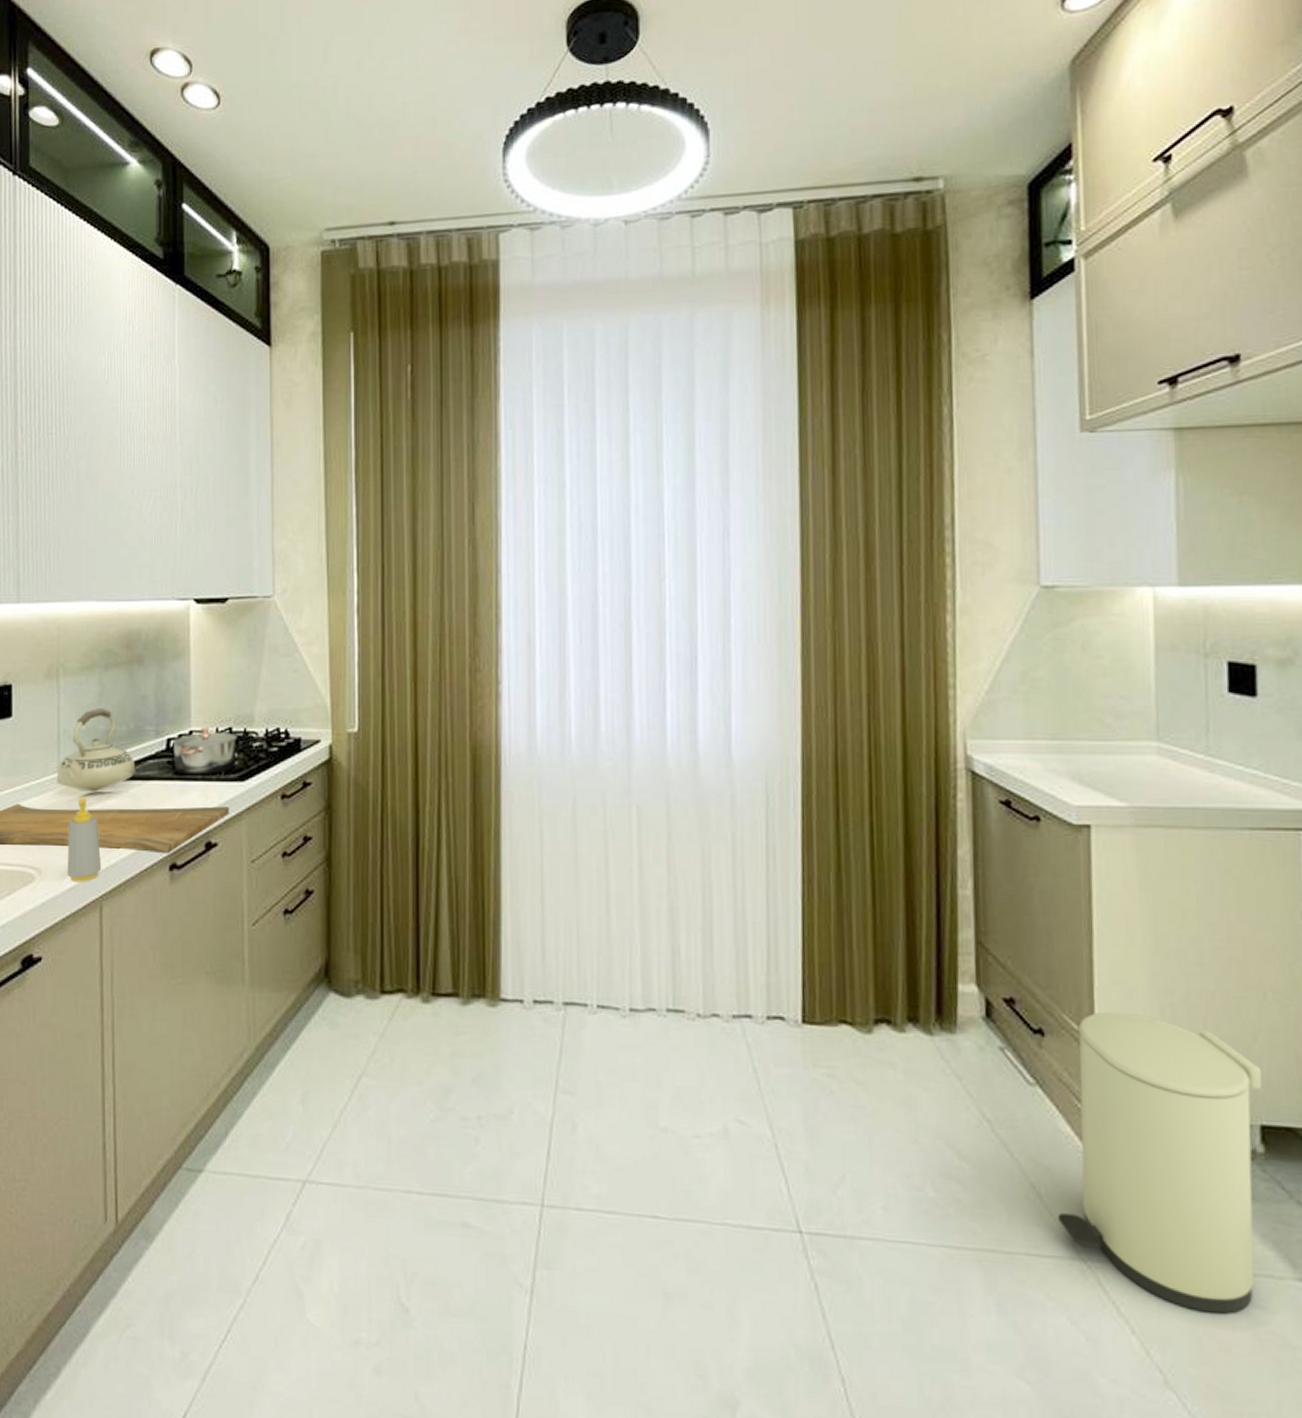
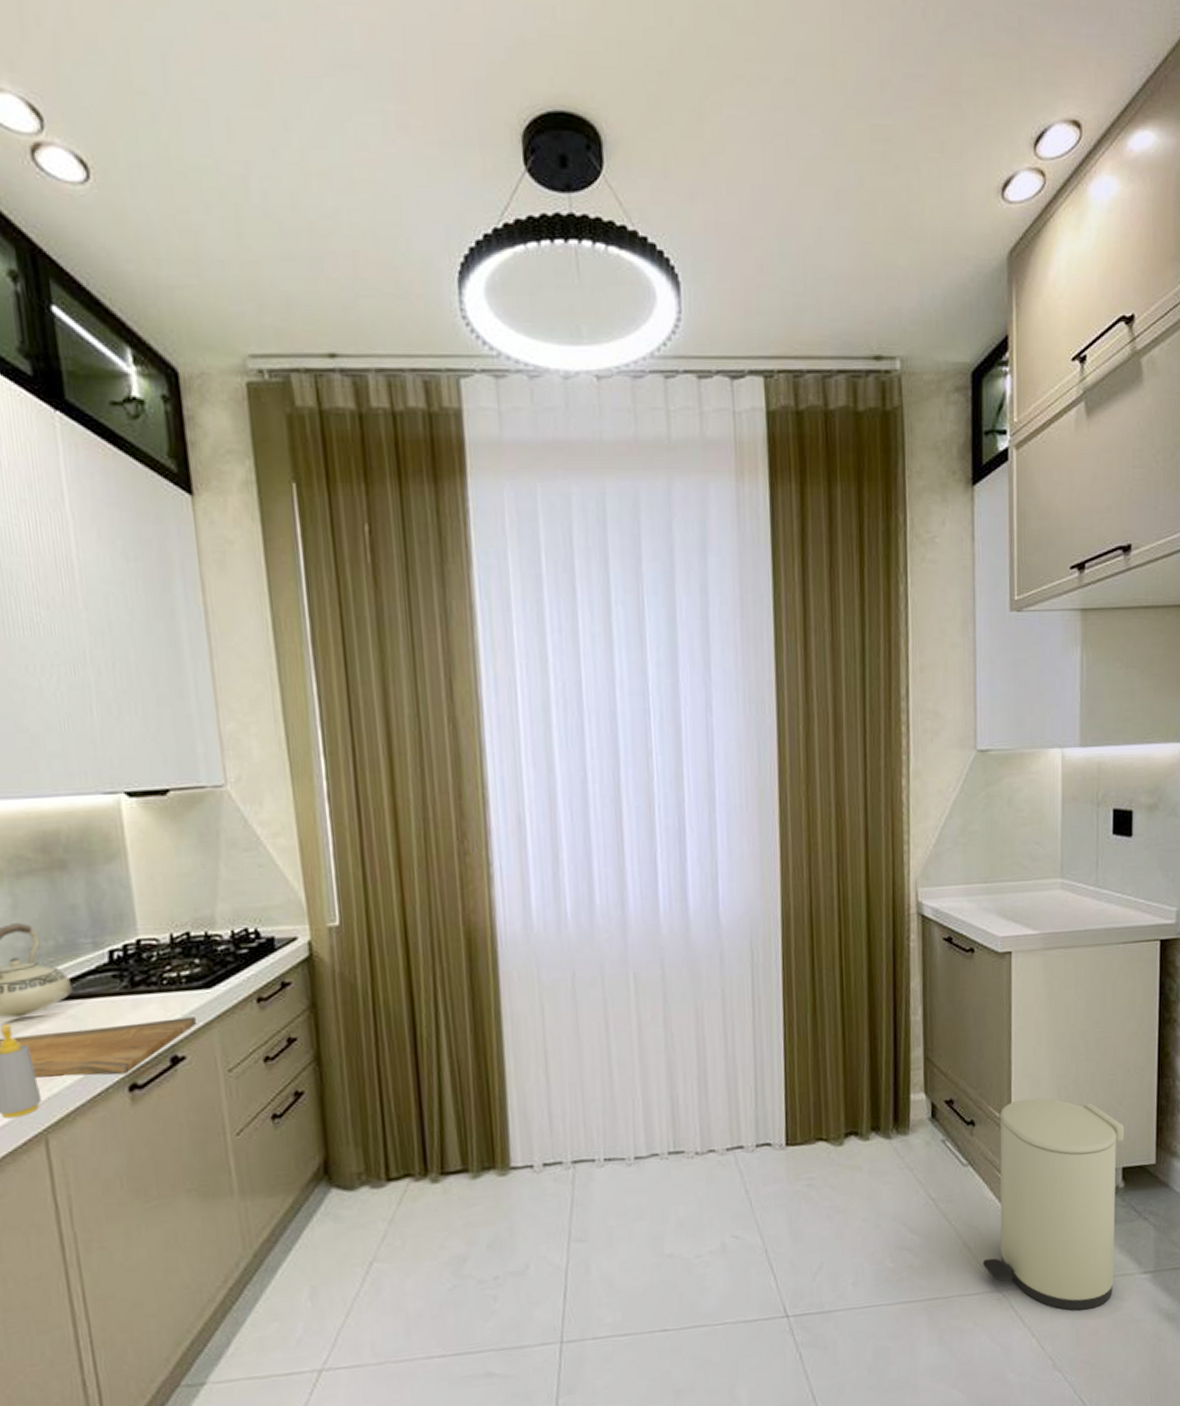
cooking pot: present [173,727,237,776] -> none [116,934,200,989]

